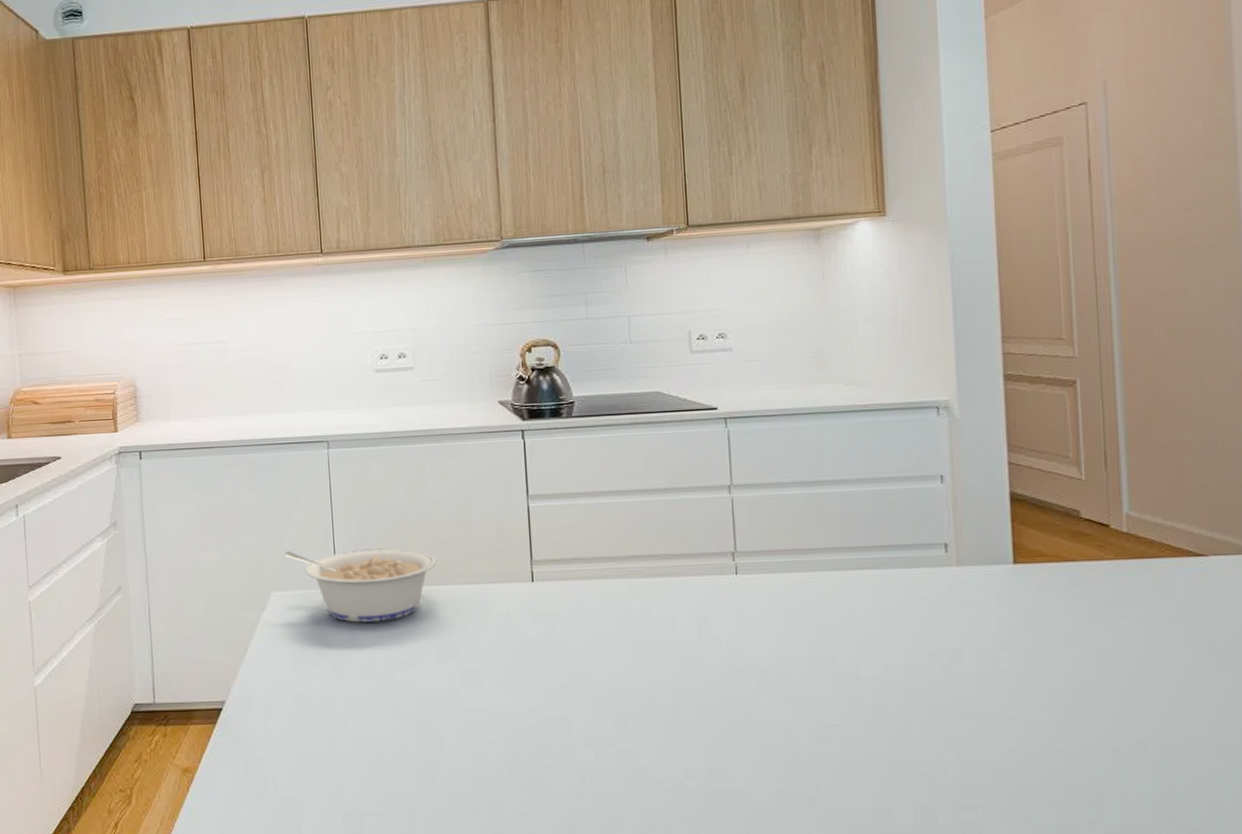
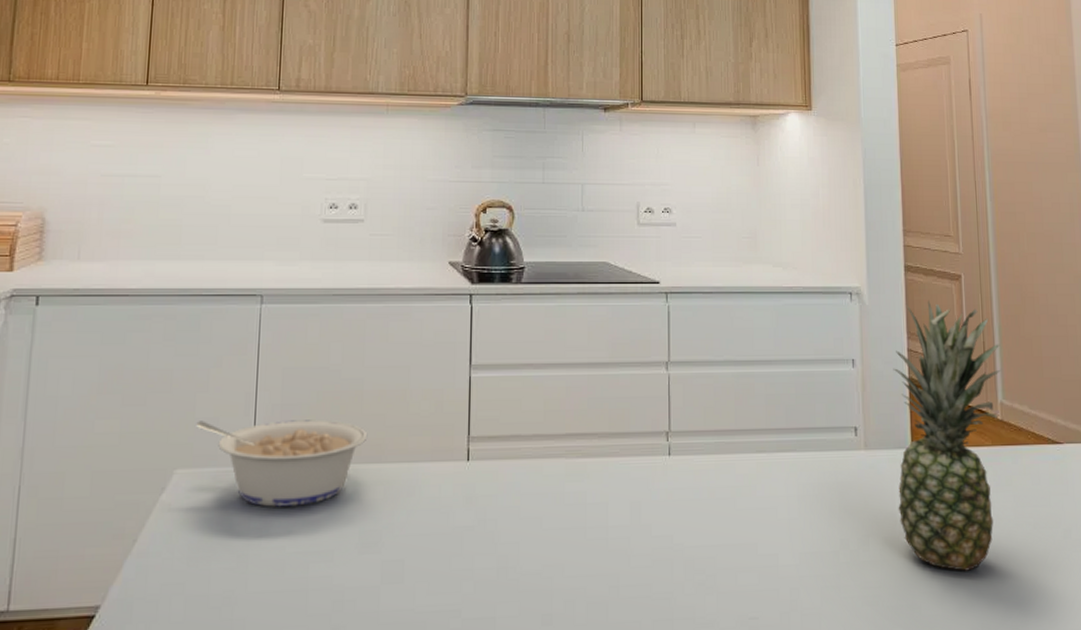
fruit: none [990,409,1128,686] -> present [893,299,1002,571]

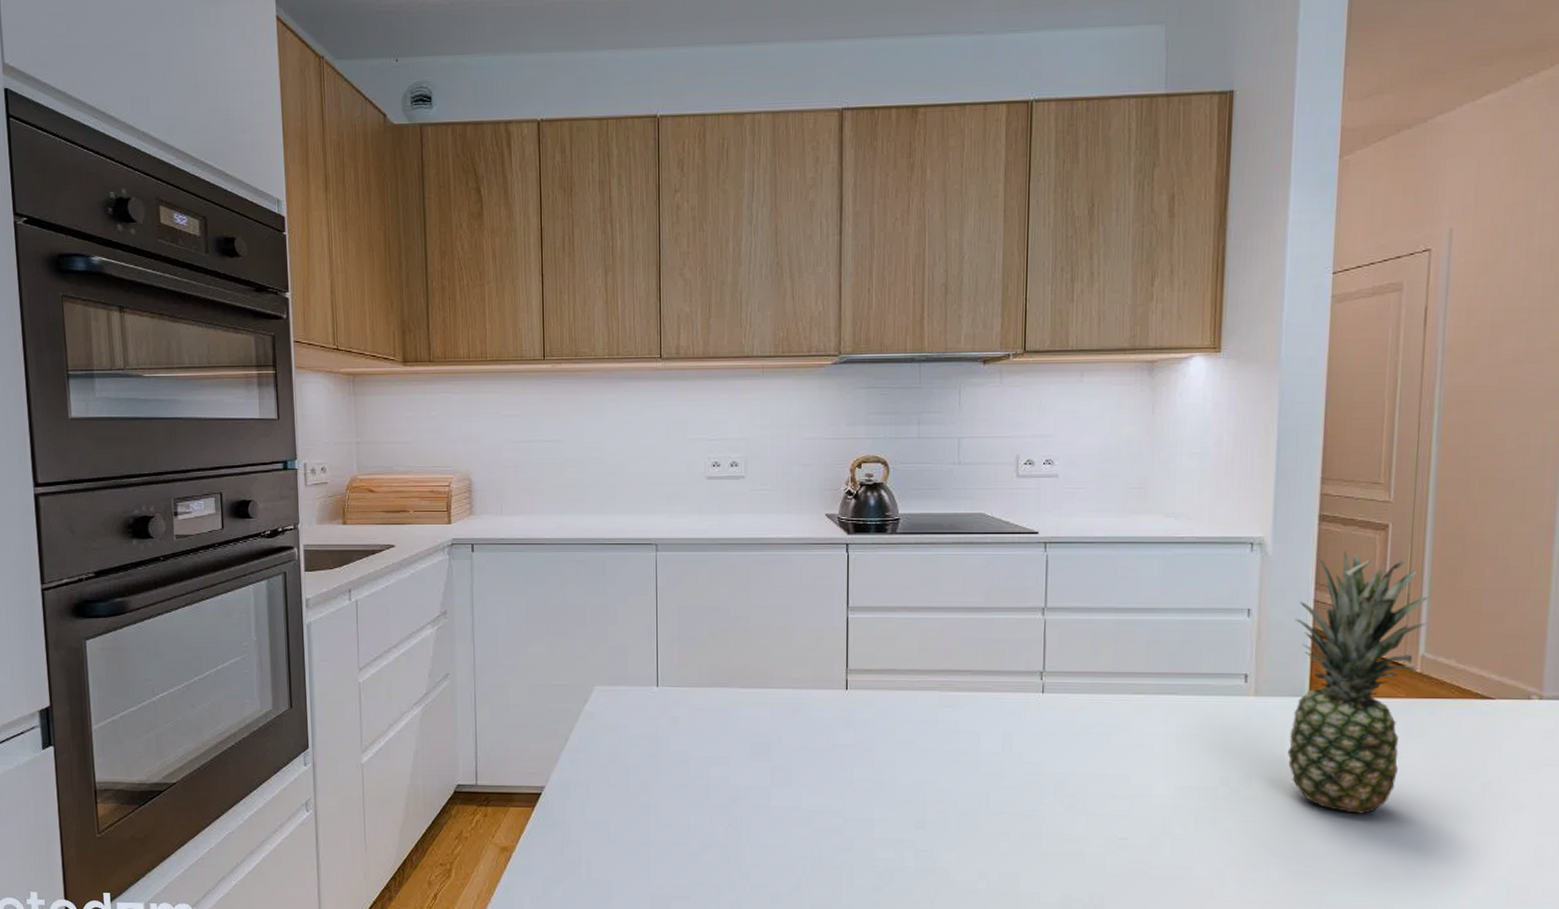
legume: present [196,419,368,507] -> none [609,648,755,720]

